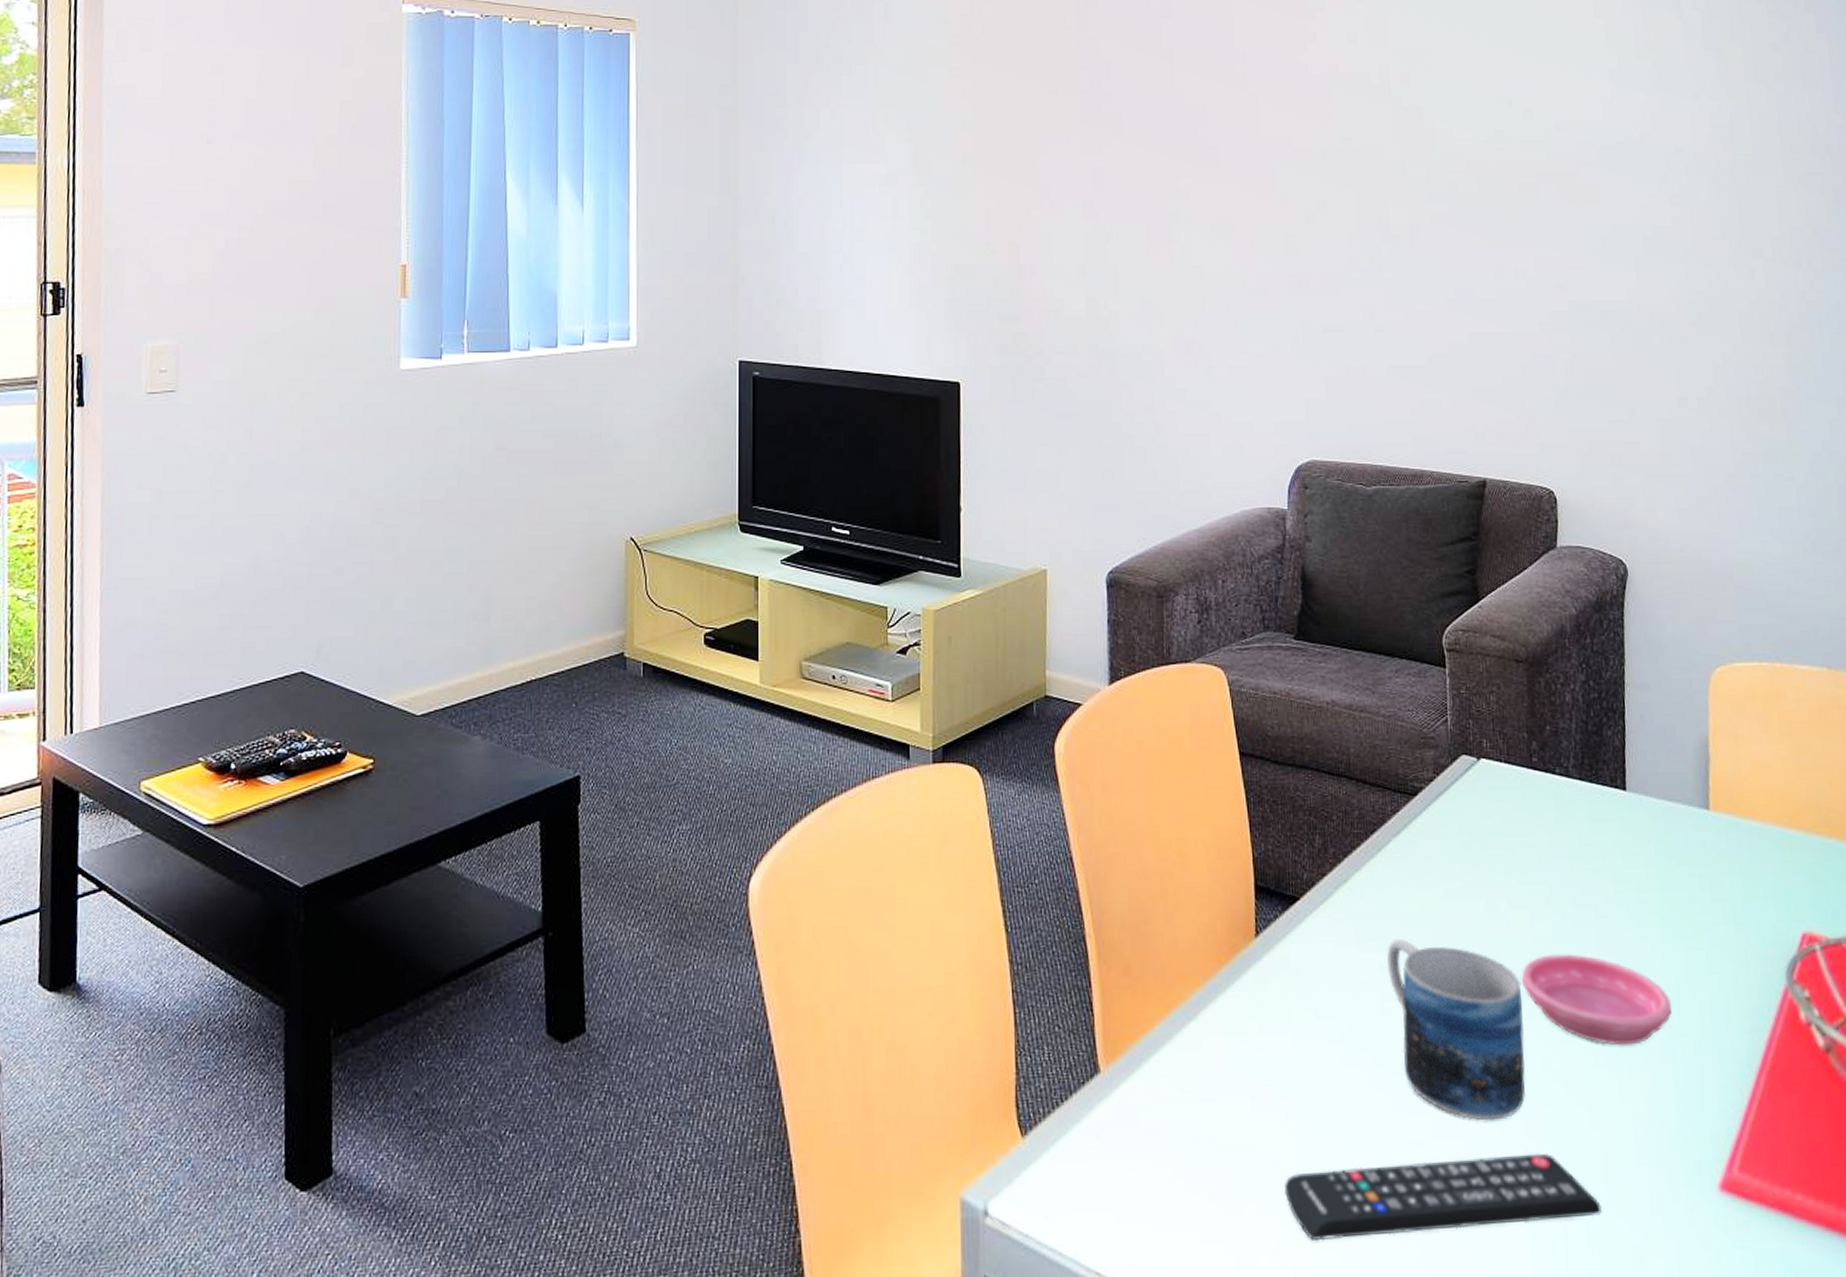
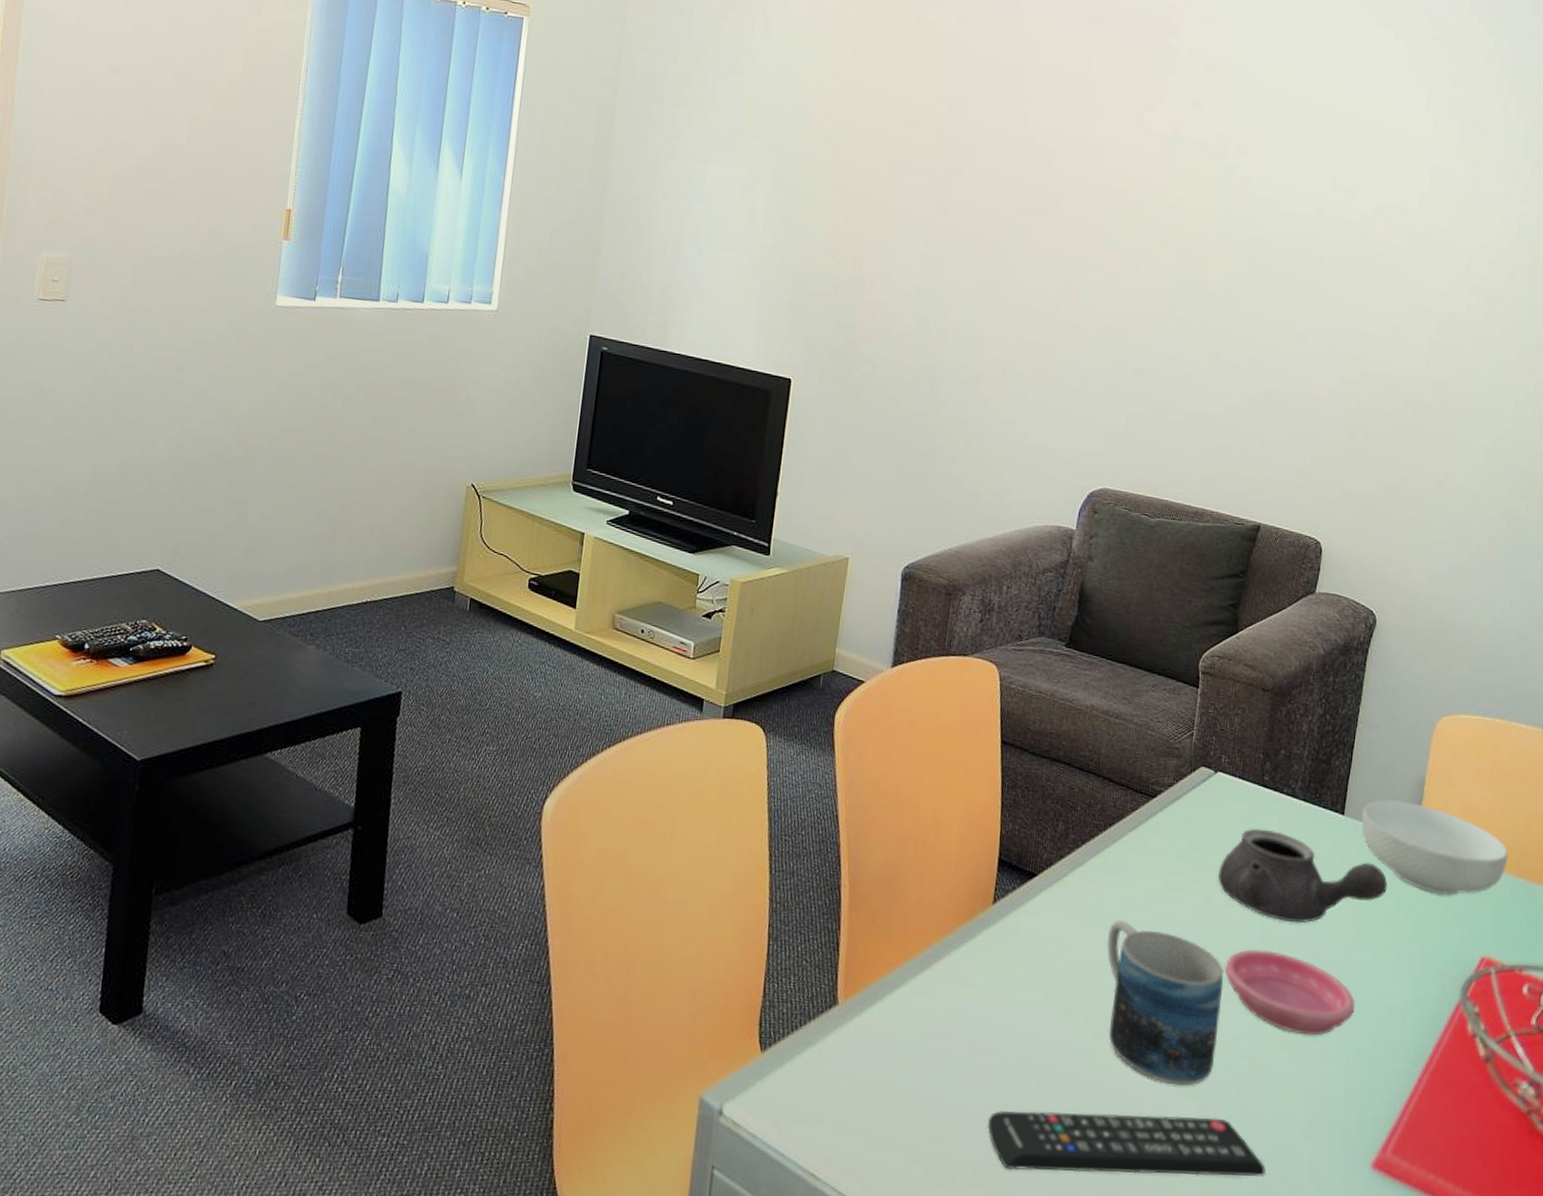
teapot: none [1498,816,1687,919] -> present [1218,828,1388,924]
cereal bowl: none [1644,767,1815,867] -> present [1361,800,1509,895]

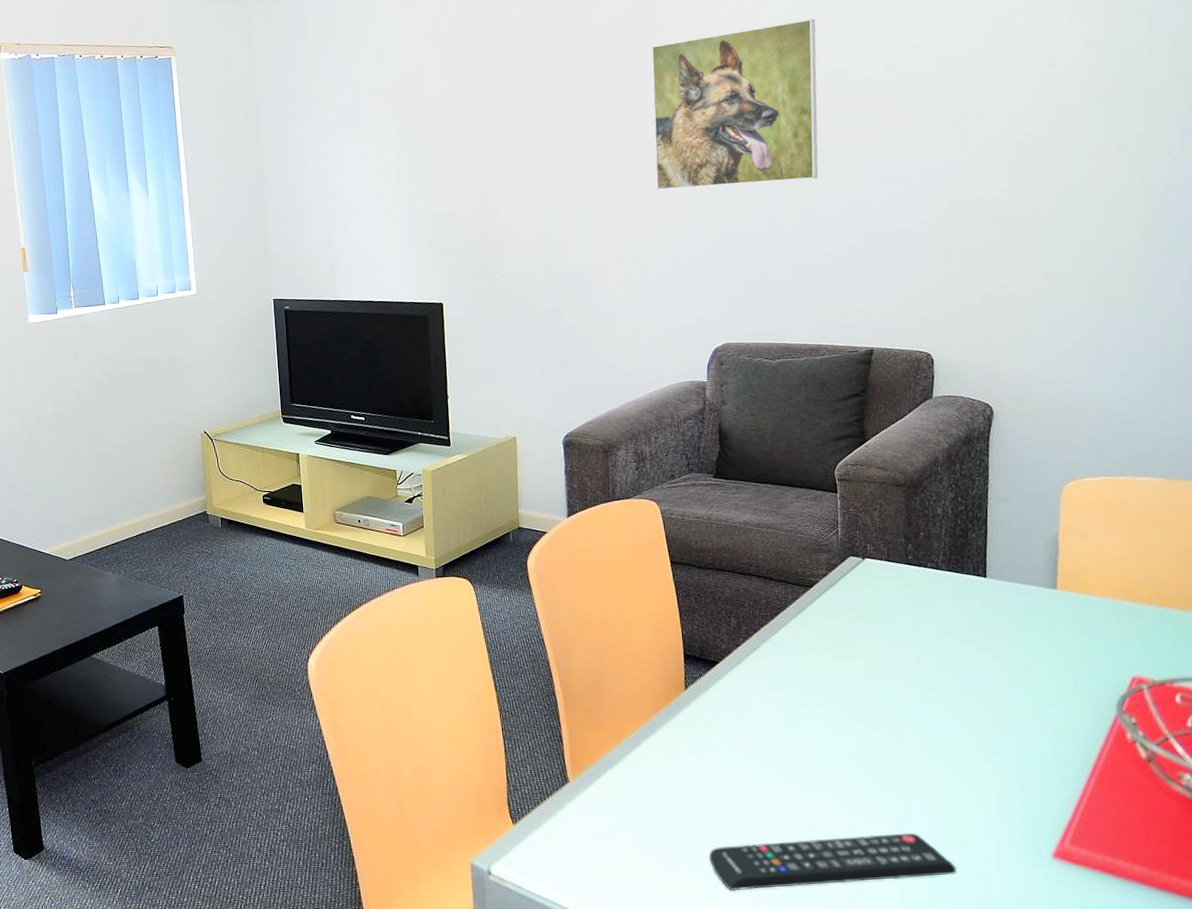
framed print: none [1054,129,1252,318] -> present [651,18,818,190]
mug: present [1107,919,1224,1086] -> none [787,688,898,812]
teapot: present [1218,828,1388,924] -> none [878,598,1036,671]
saucer: present [1225,949,1355,1036] -> none [895,696,1019,759]
cereal bowl: present [1361,800,1509,895] -> none [1002,558,1148,631]

